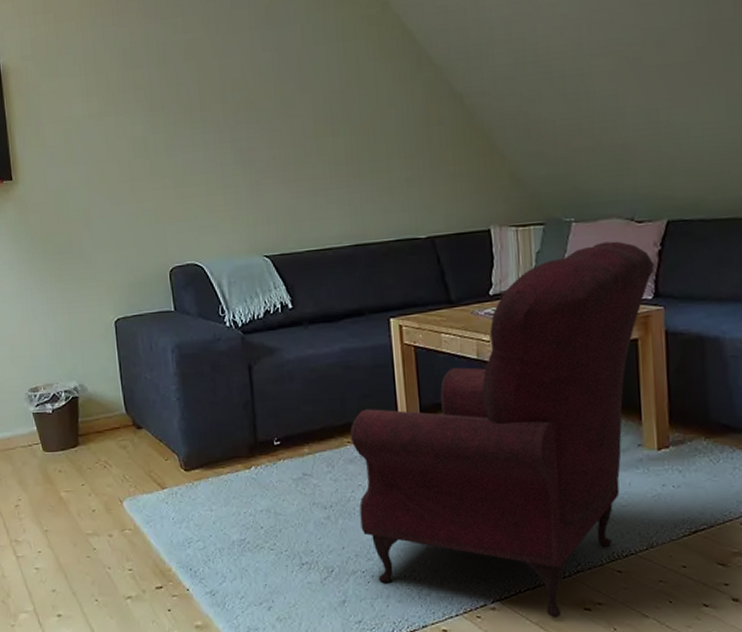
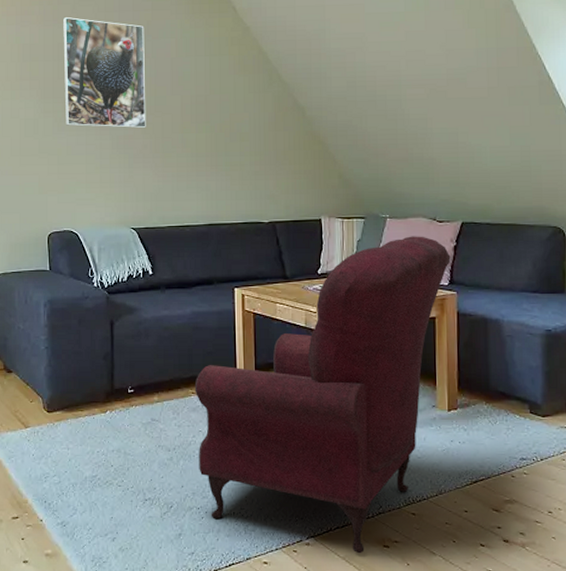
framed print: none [166,10,273,141] -> present [63,17,146,129]

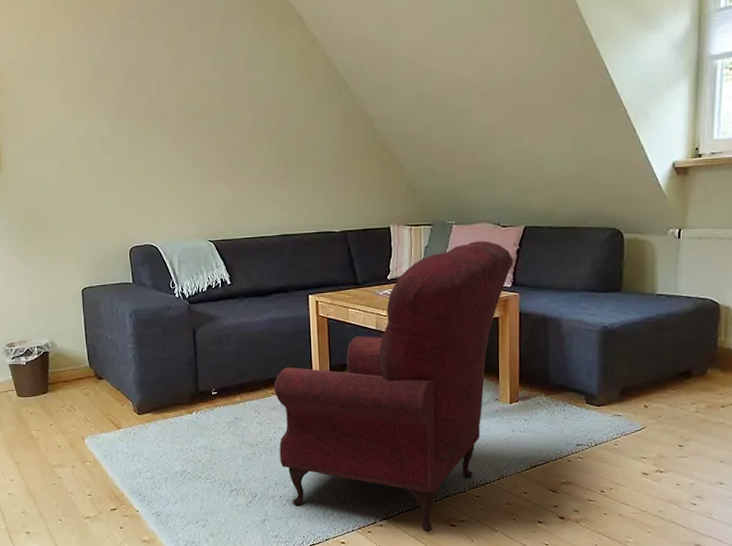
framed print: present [63,17,146,129] -> none [133,33,219,143]

